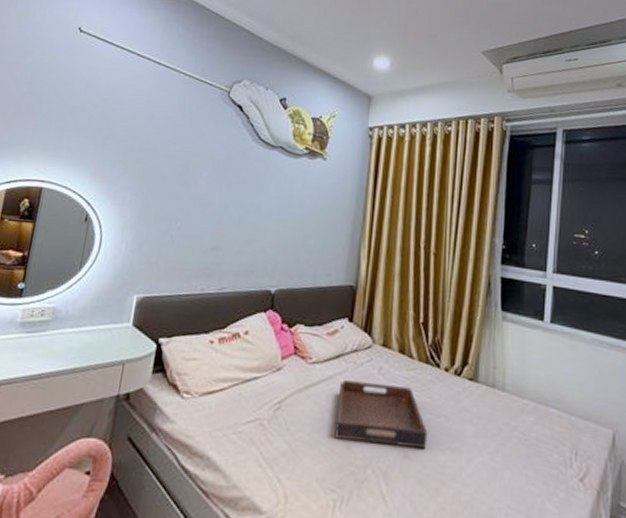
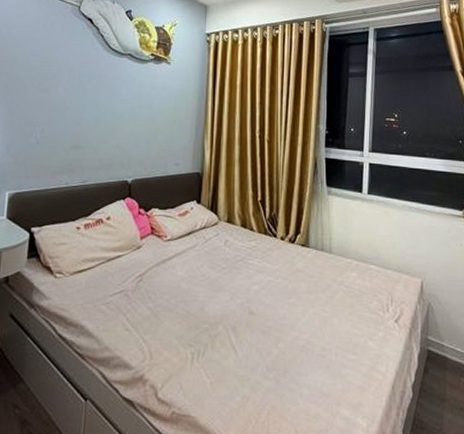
serving tray: present [334,380,428,448] -> none [190,253,269,305]

